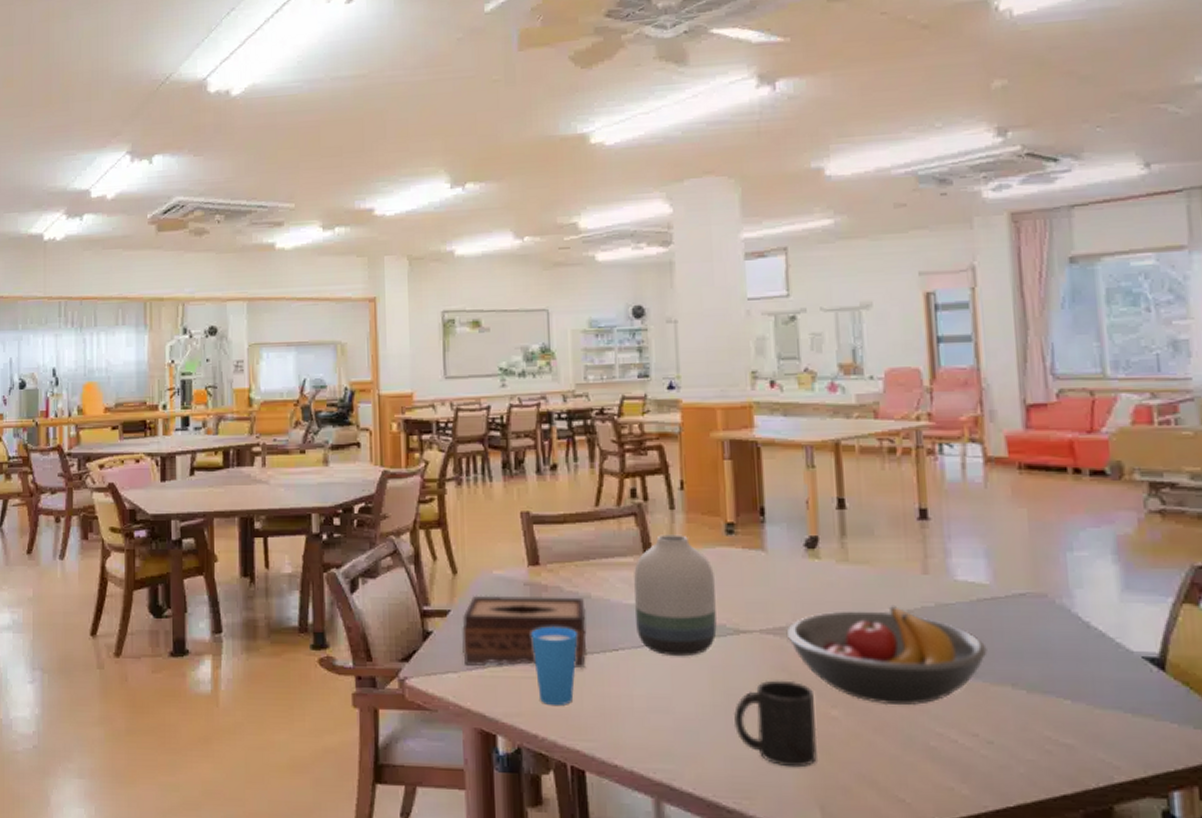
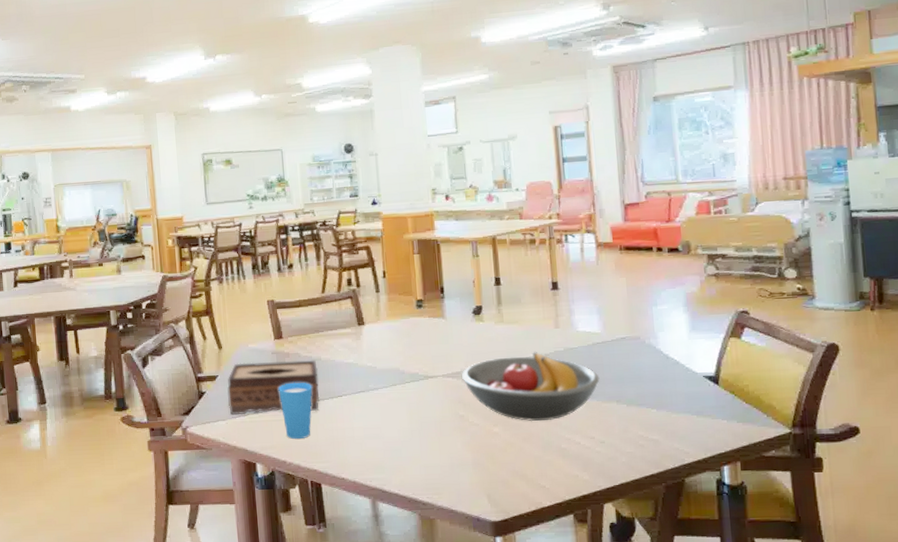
vase: present [633,535,717,657] -> none [351,310,412,398]
mug: present [733,680,818,768] -> none [425,409,484,470]

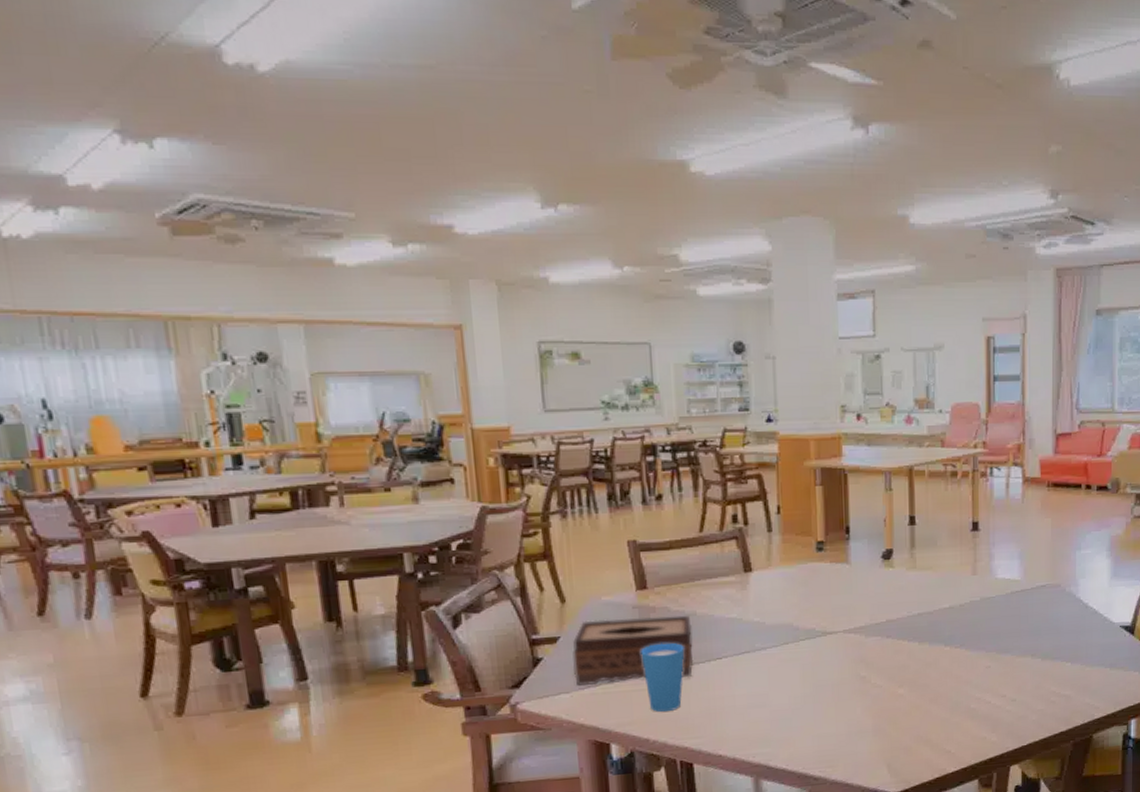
fruit bowl: present [461,351,600,422] -> none [865,601,1016,681]

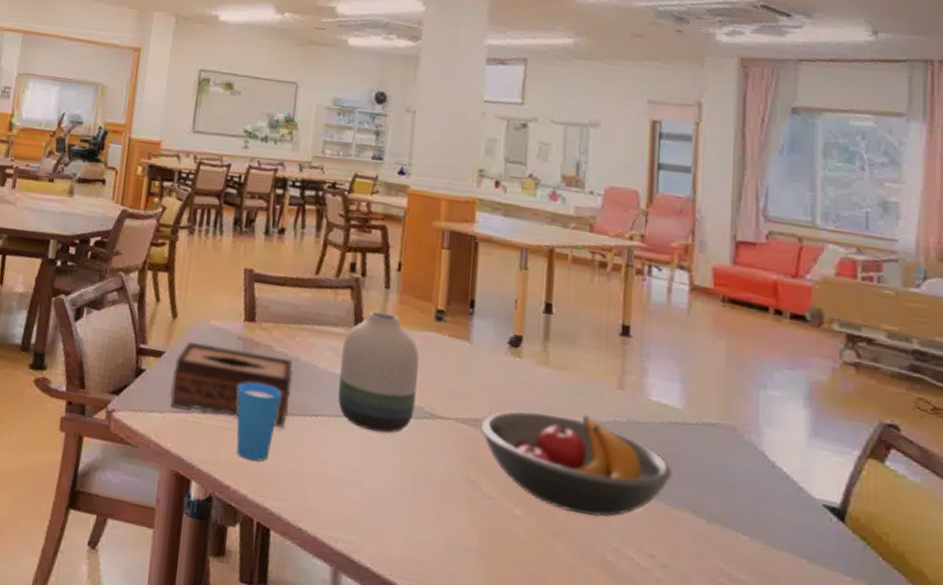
vase: none [734,554,808,659] -> present [338,311,419,433]
fruit bowl: none [865,601,1016,681] -> present [480,411,673,517]

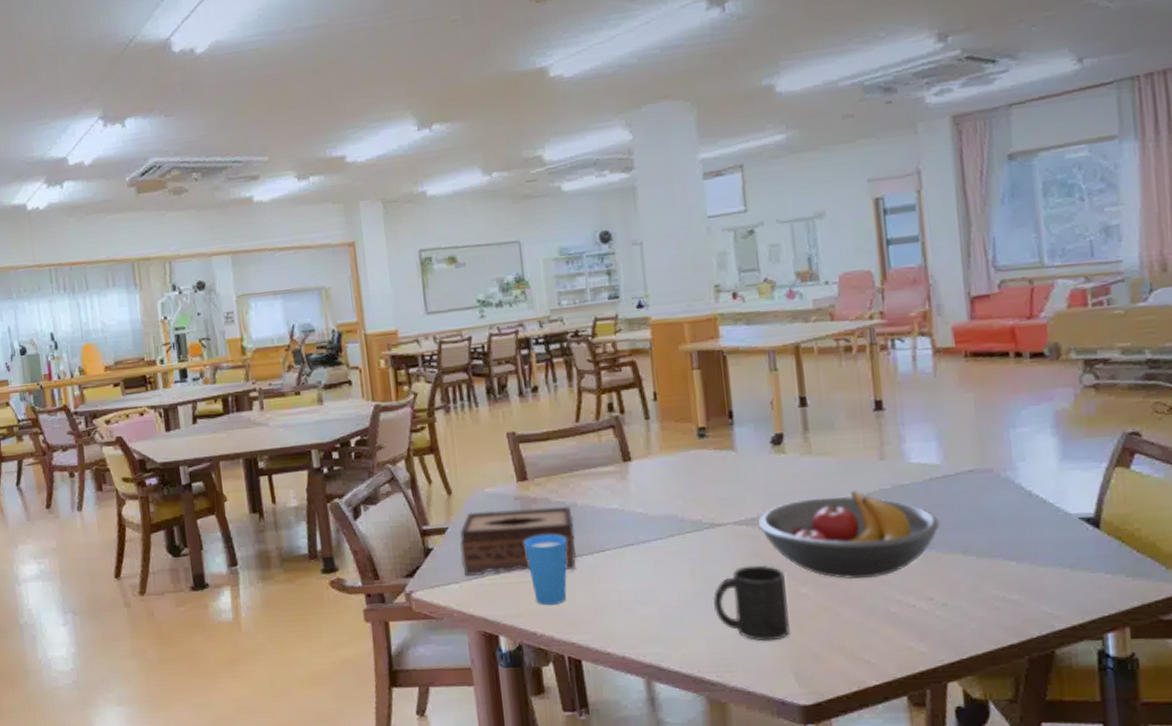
vase: present [338,311,419,433] -> none [614,442,694,552]
mug: none [418,469,499,560] -> present [713,564,790,641]

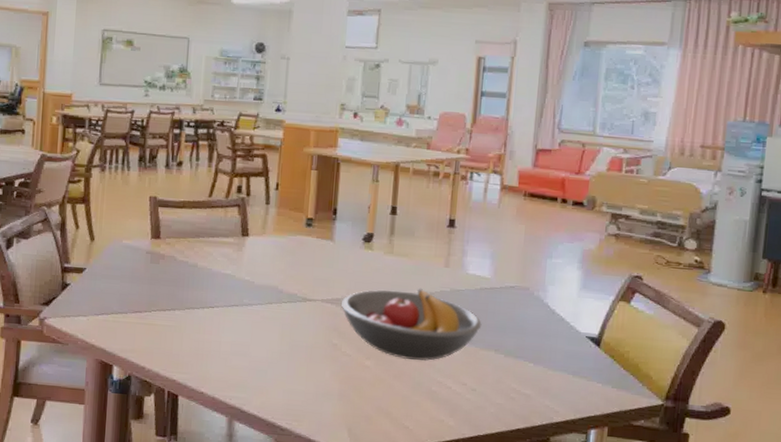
tissue box: present [460,506,577,576] -> none [92,258,192,319]
cup: present [524,534,567,605] -> none [148,286,184,346]
mug: present [713,564,790,641] -> none [293,336,354,401]

